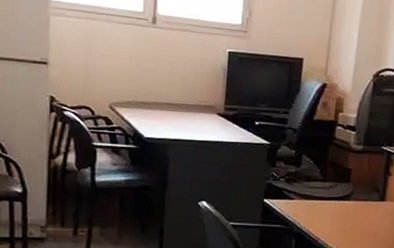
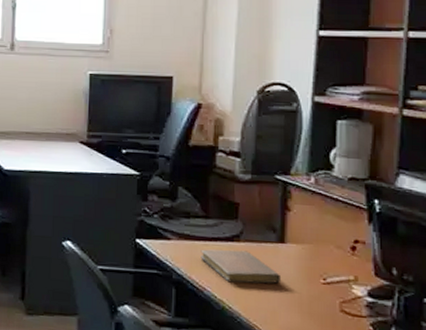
notebook: none [317,207,380,234] -> present [200,249,282,284]

